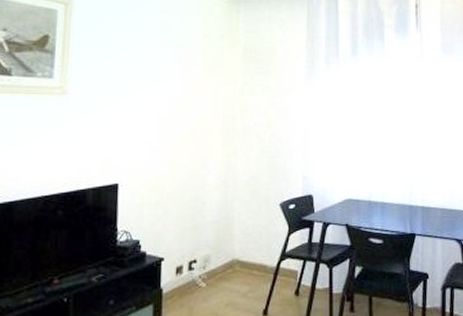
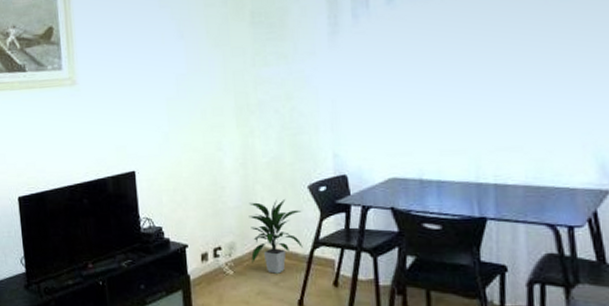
indoor plant: none [224,216,273,285] -> present [248,200,303,274]

